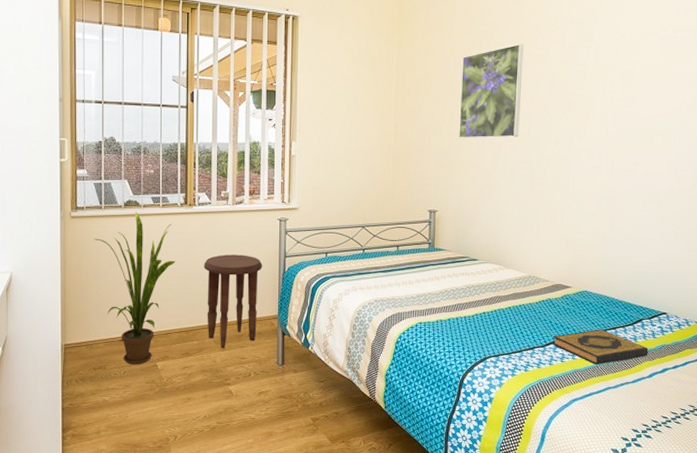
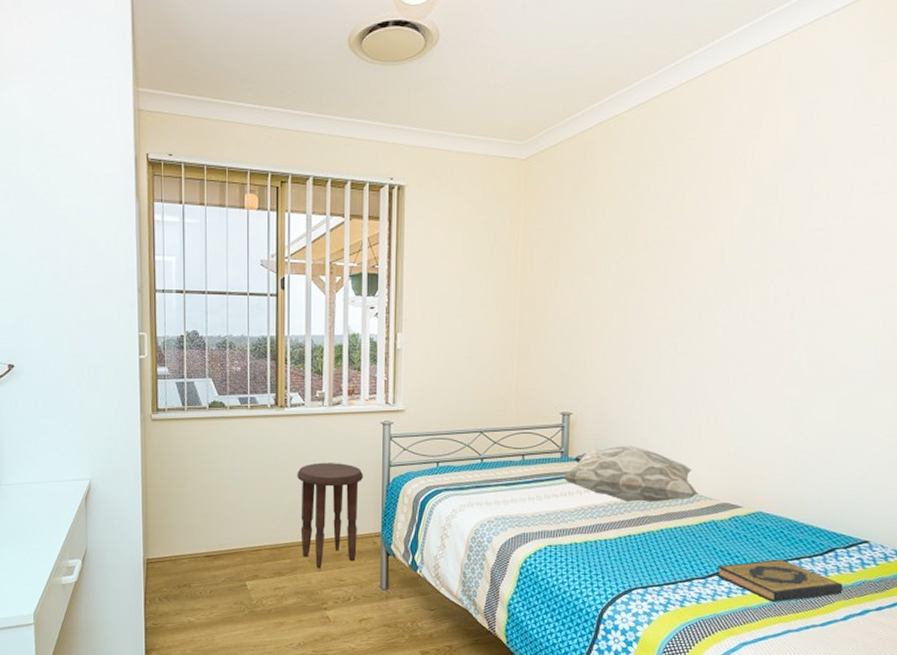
house plant: present [94,212,176,365] -> none [176,414,266,584]
decorative pillow: none [430,238,538,284] -> present [562,446,698,502]
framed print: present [459,43,524,139] -> none [599,208,684,326]

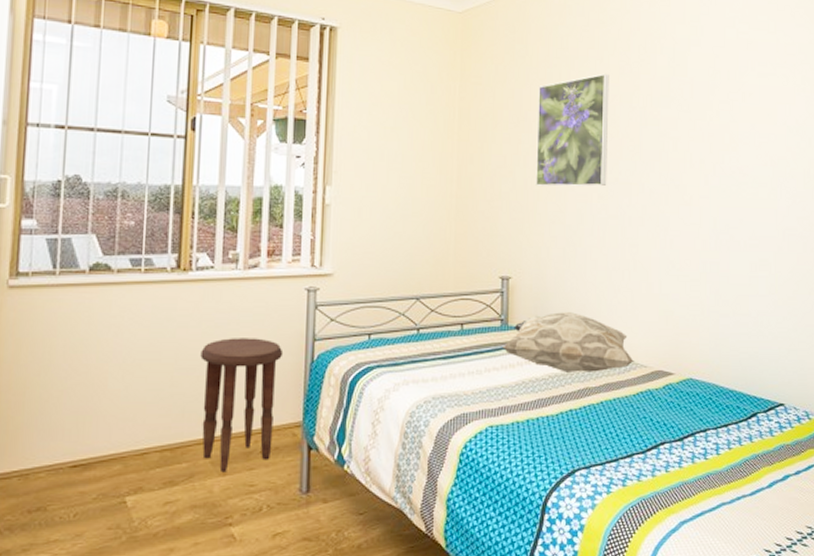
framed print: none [599,208,684,326] -> present [536,73,609,187]
hardback book: present [716,559,844,602] -> none [654,427,766,474]

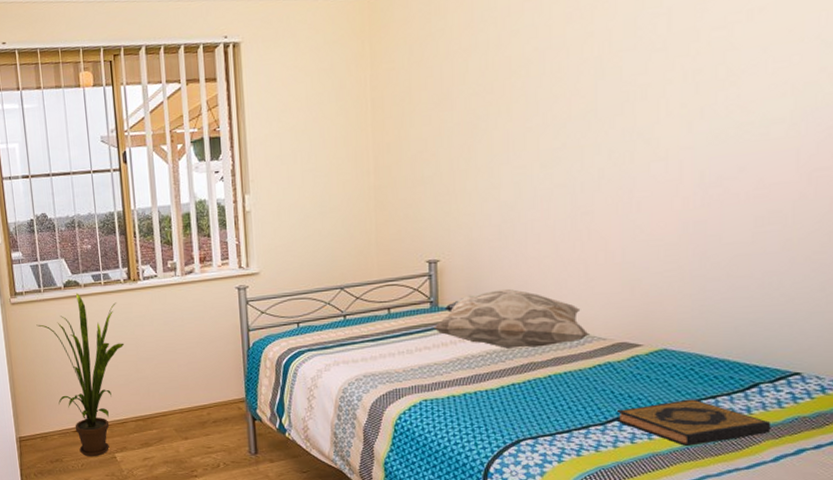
house plant: none [41,279,161,503] -> present [36,293,125,457]
side table: present [200,338,284,473] -> none [155,331,223,437]
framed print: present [536,73,609,187] -> none [461,26,552,165]
hardback book: none [654,427,766,474] -> present [616,399,772,446]

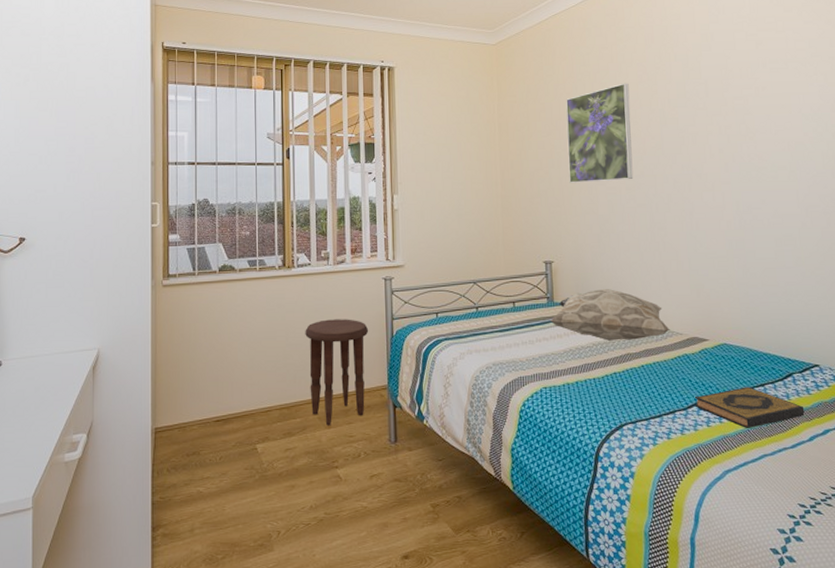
house plant: present [36,293,125,457] -> none [187,277,275,449]
side table: none [155,331,223,437] -> present [305,319,369,426]
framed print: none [461,26,552,165] -> present [566,83,634,183]

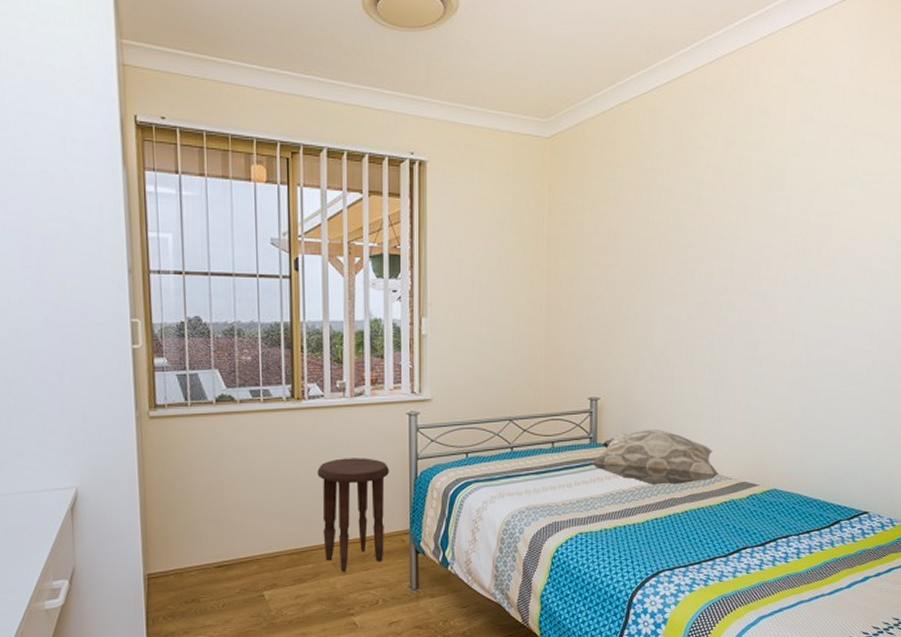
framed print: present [566,83,634,183] -> none [624,192,702,310]
hardback book: present [695,386,805,428] -> none [736,533,847,575]

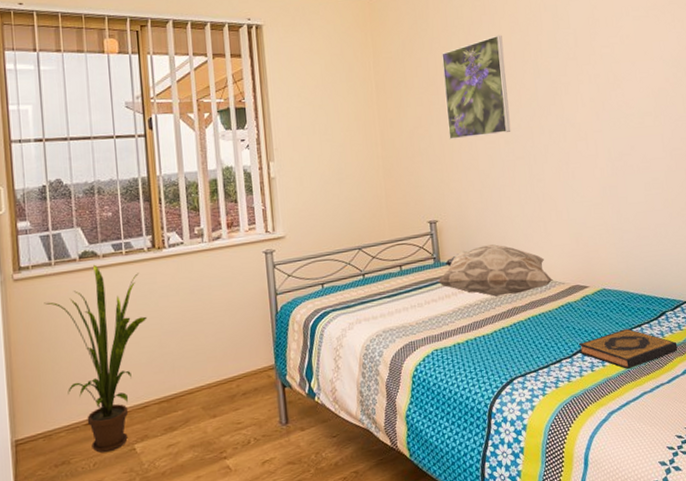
house plant: none [179,409,283,596] -> present [44,264,148,453]
side table: present [317,458,390,572] -> none [181,298,252,415]
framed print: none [624,192,702,310] -> present [442,35,511,140]
hardback book: none [736,533,847,575] -> present [579,328,678,369]

